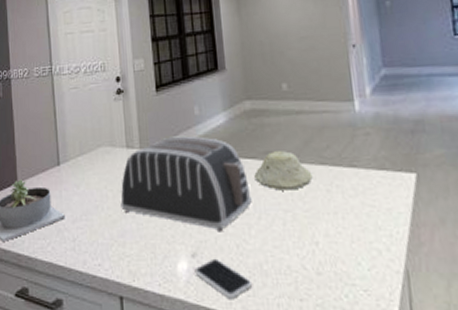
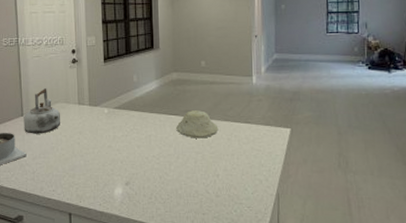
kettle: none [60,127,105,189] -> present [24,87,60,134]
toaster: present [120,135,252,232] -> none [72,97,173,167]
smartphone: present [194,258,253,299] -> none [127,186,170,214]

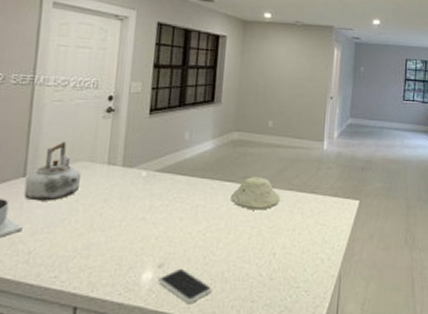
smartphone: none [127,186,170,214] -> present [158,268,213,303]

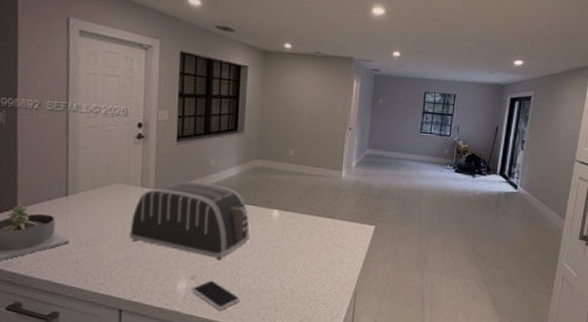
kettle: present [24,141,81,201] -> none [68,164,117,218]
toaster: none [91,157,225,245] -> present [129,181,250,261]
bowl: present [230,177,281,210] -> none [255,201,301,232]

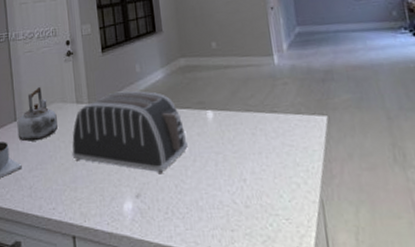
kettle: none [68,164,117,218] -> present [17,86,58,142]
smartphone: present [192,280,240,310] -> none [138,197,190,233]

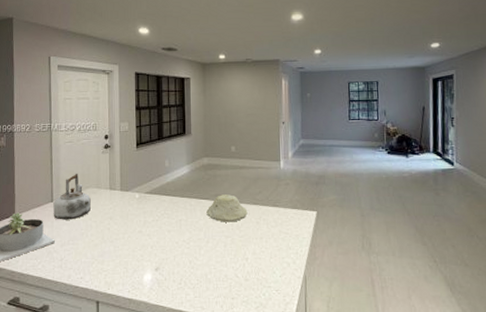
toaster: present [72,90,188,175] -> none [102,182,203,252]
bowl: none [189,101,240,136] -> present [206,194,248,222]

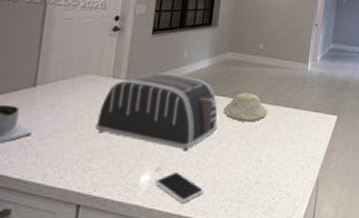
kettle: present [53,173,91,220] -> none [33,55,87,109]
toaster: none [102,182,203,252] -> present [95,72,218,152]
smartphone: none [157,271,199,299] -> present [155,172,204,203]

